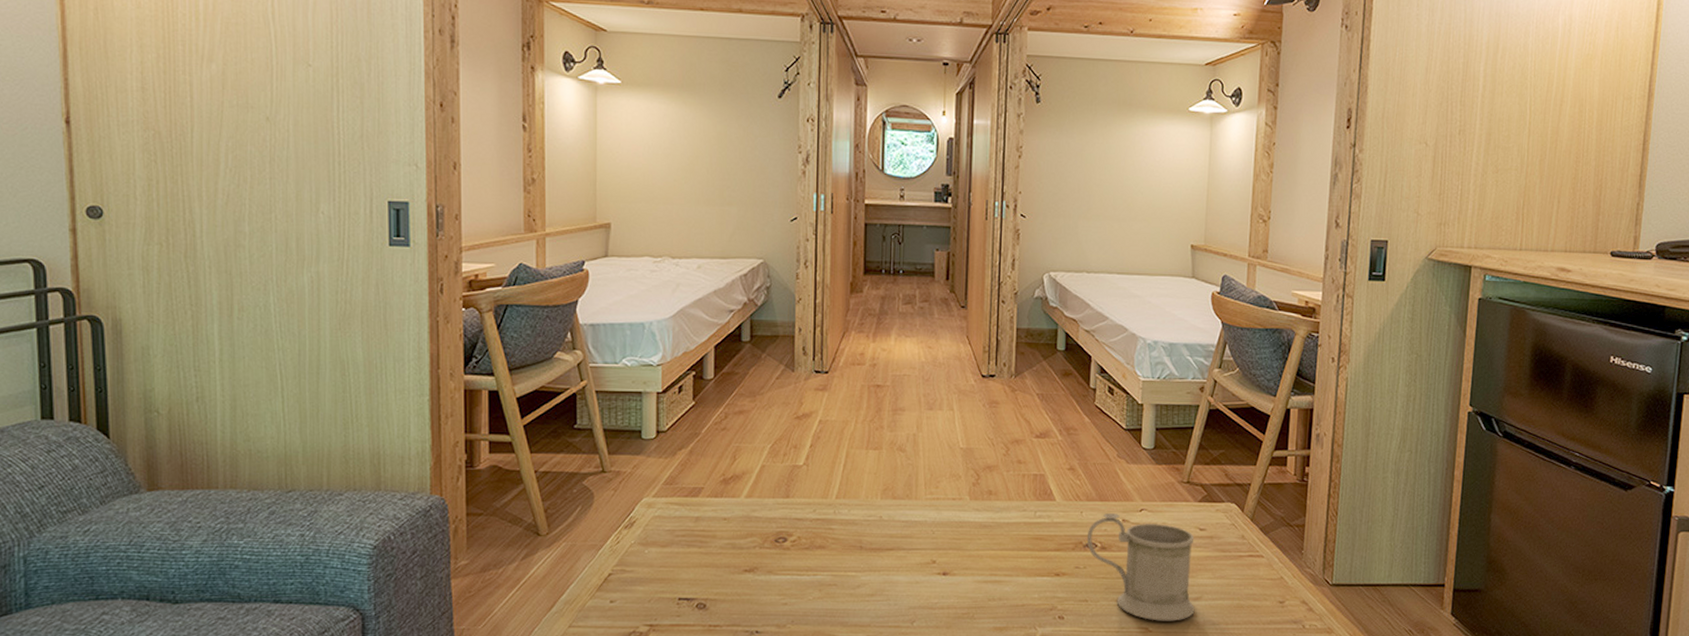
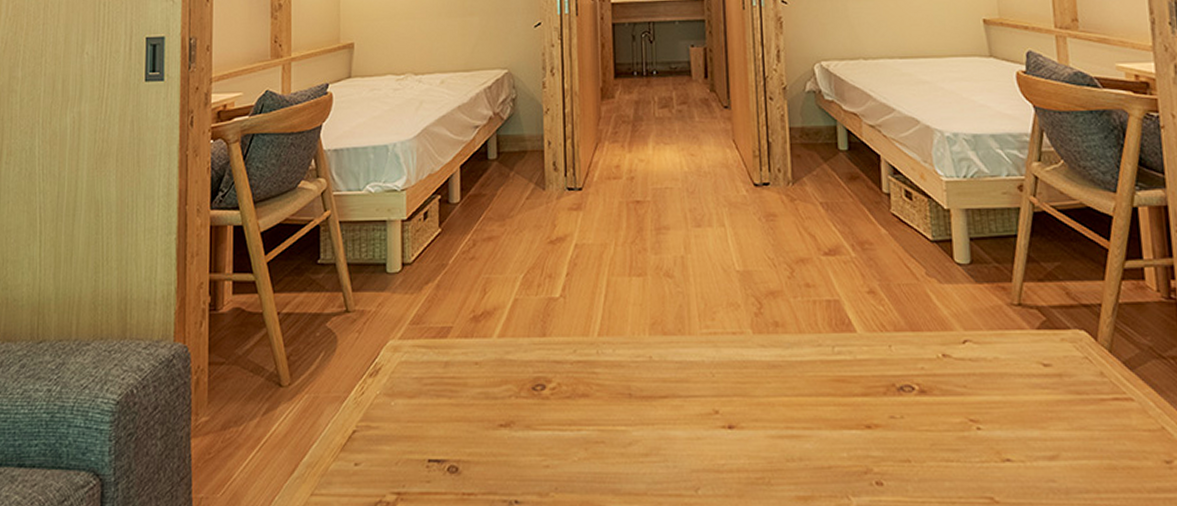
mug: present [1086,513,1195,621] -> none [899,347,1053,489]

